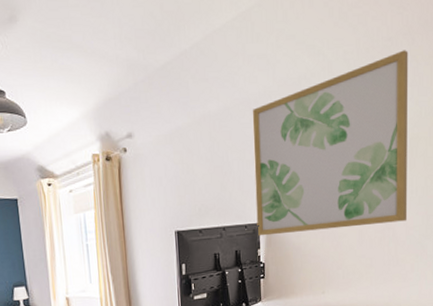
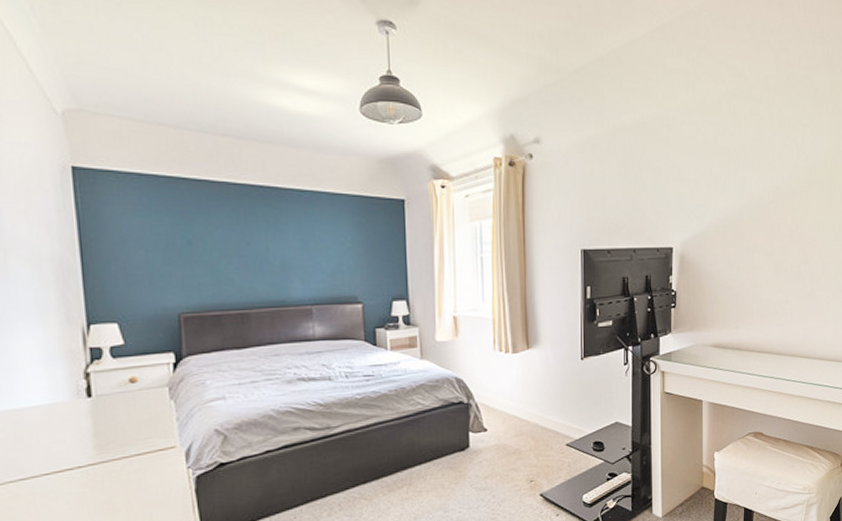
wall art: present [252,50,408,236] -> none [669,81,828,262]

